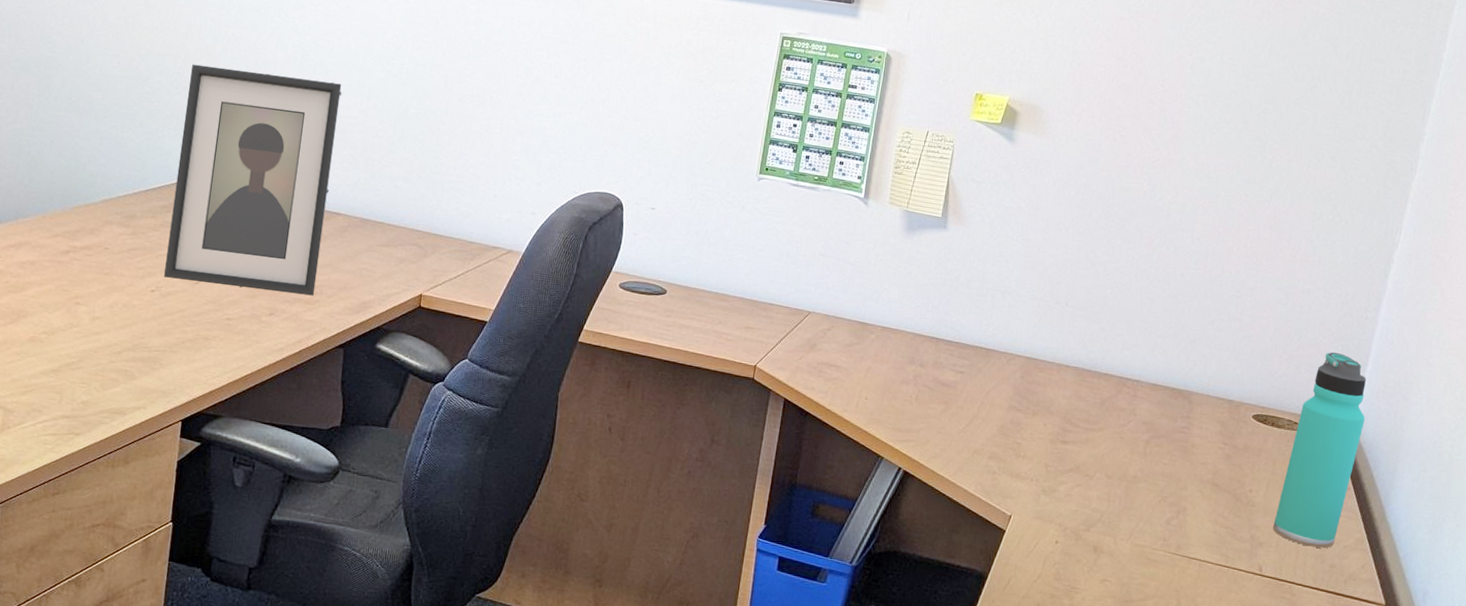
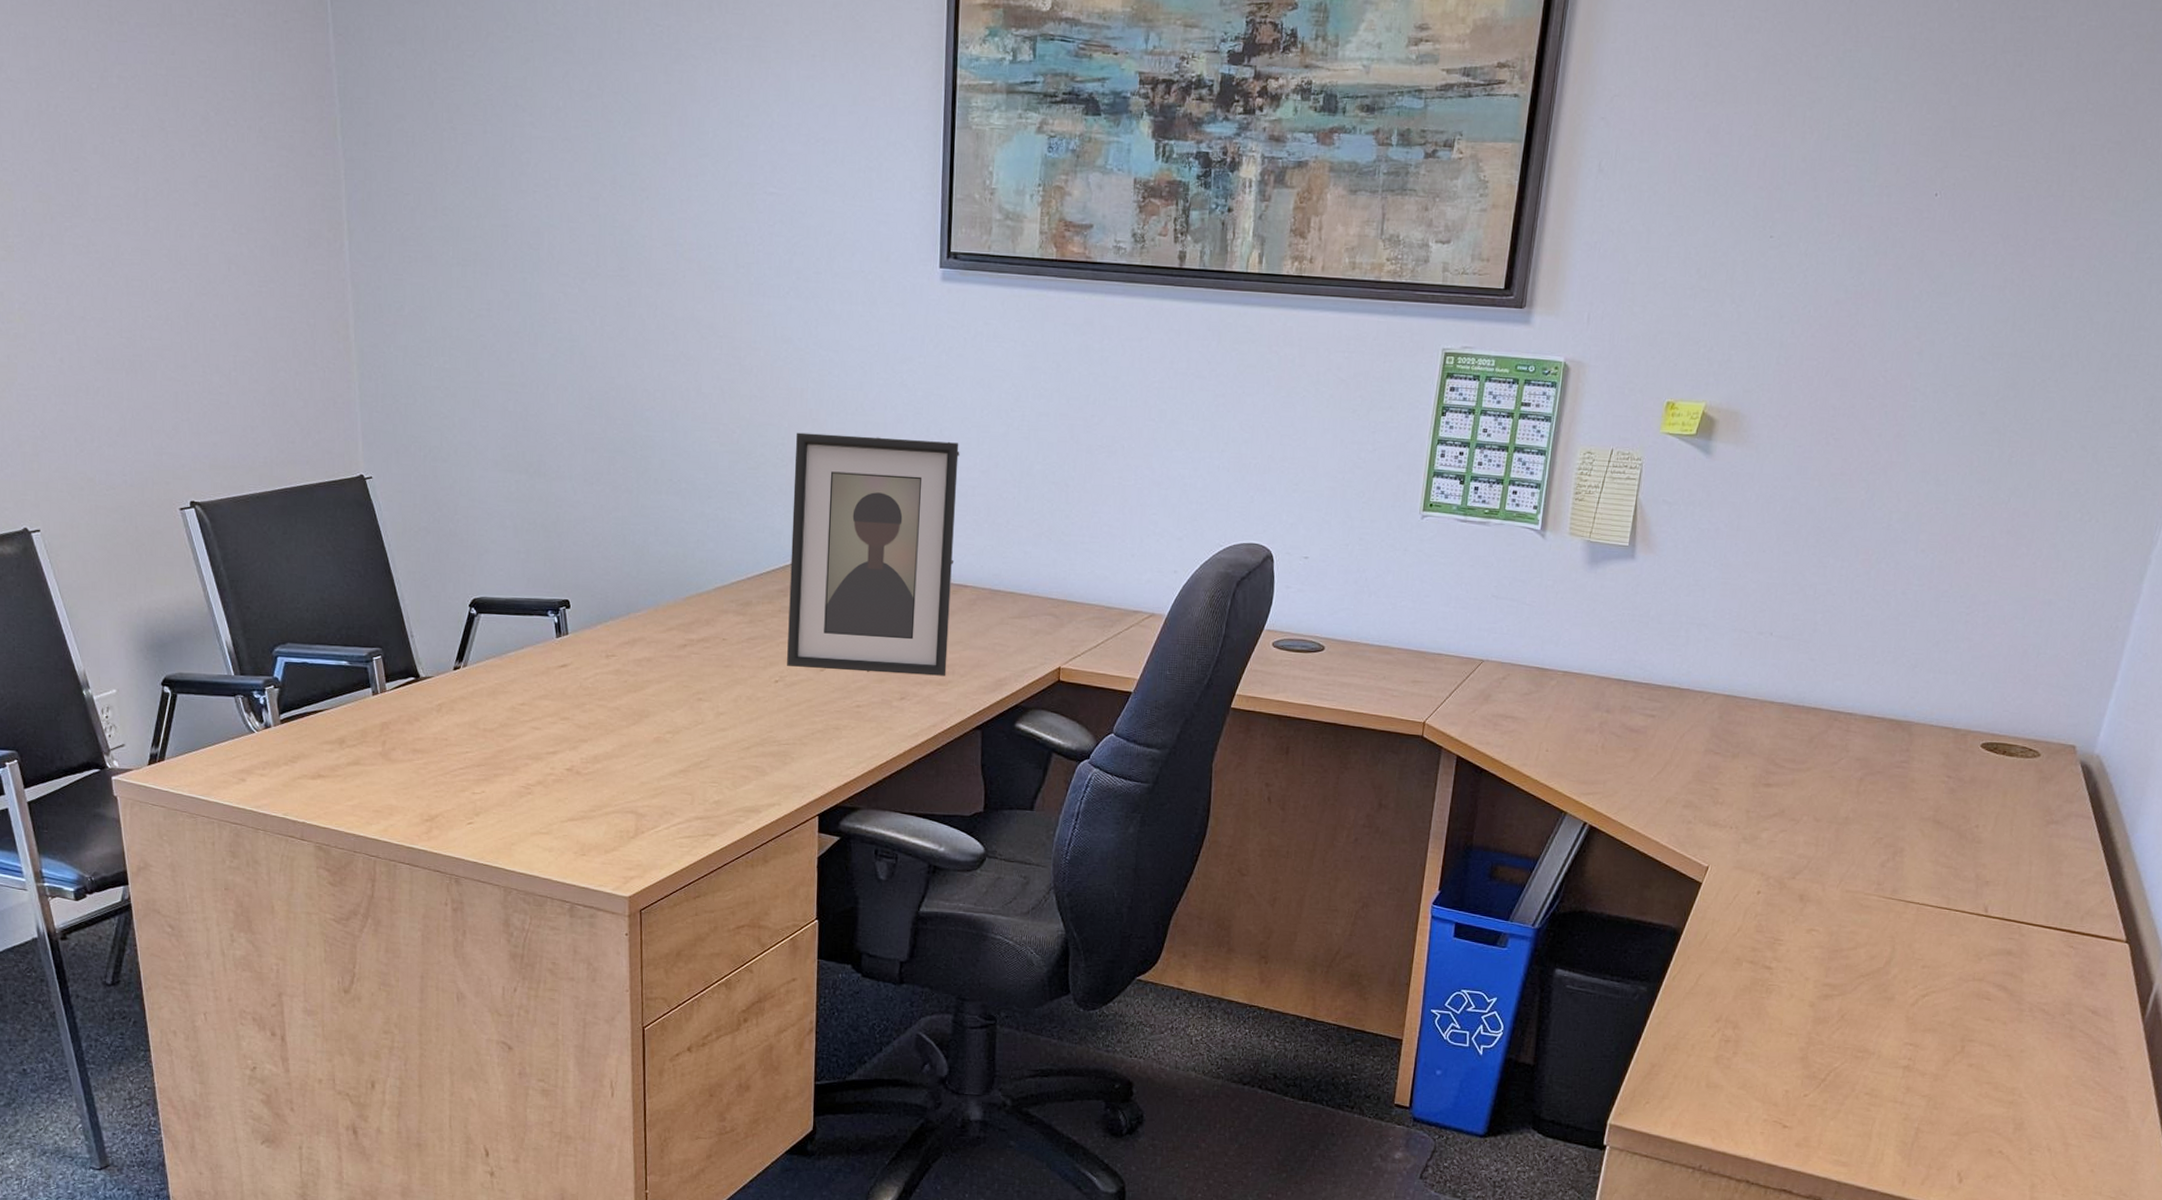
thermos bottle: present [1273,352,1366,548] -> none [2001,669,2114,884]

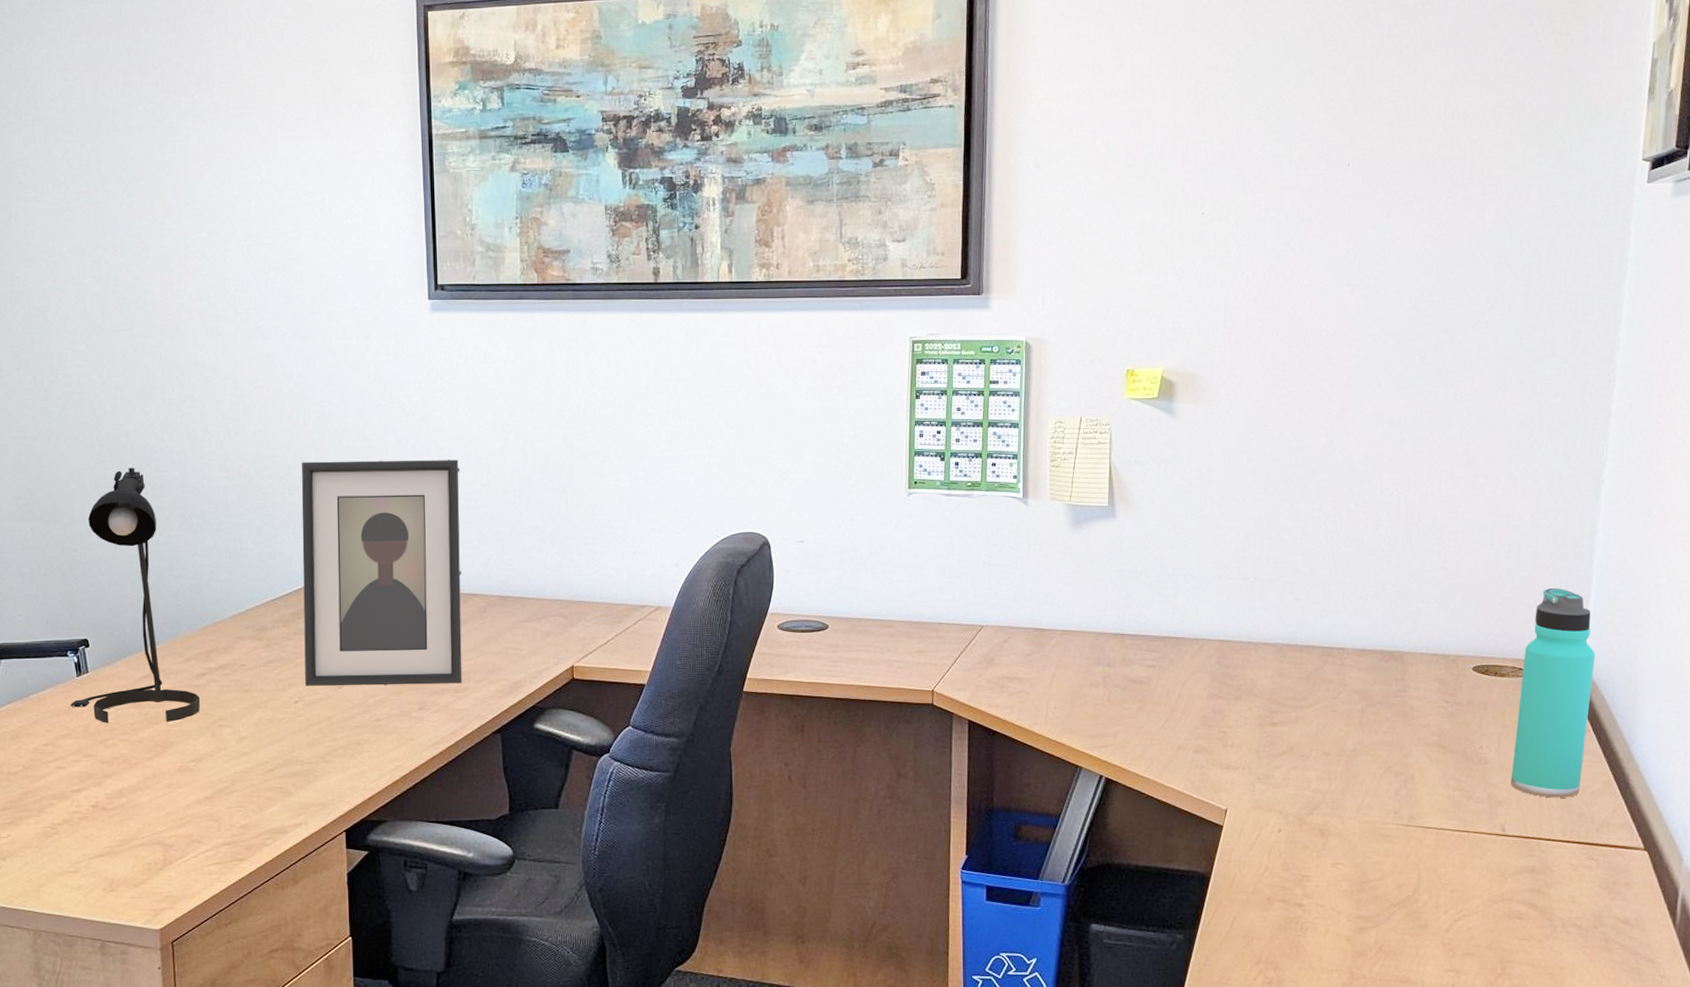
desk lamp: none [548,424,680,692] -> present [70,468,201,723]
thermos bottle: none [2001,669,2114,884] -> present [1511,588,1595,798]

